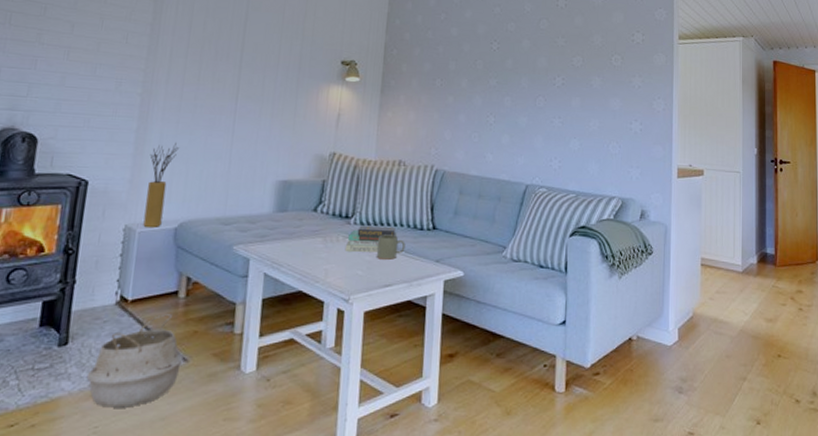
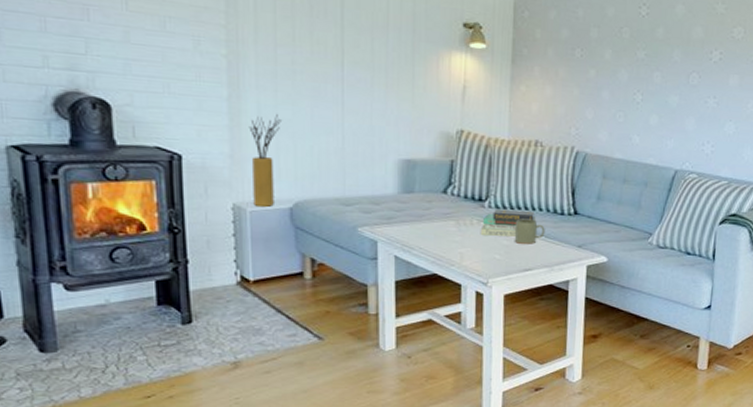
woven basket: present [86,314,184,408] -> none [218,294,318,381]

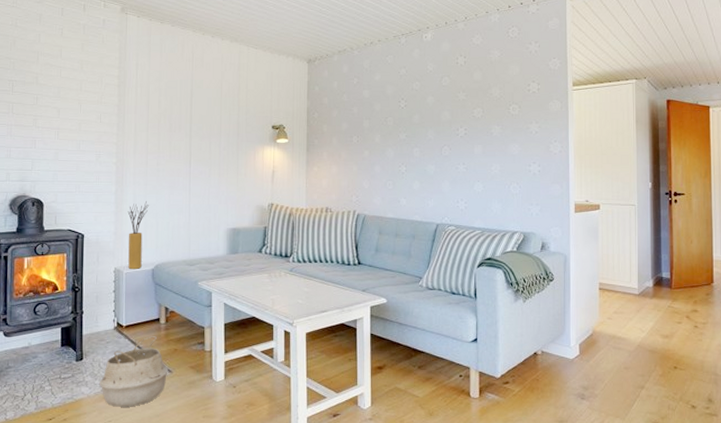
woven basket: none [218,294,318,381] -> present [99,336,168,407]
books: present [480,209,537,237] -> none [286,263,329,284]
mug: present [514,219,545,244] -> none [312,270,336,290]

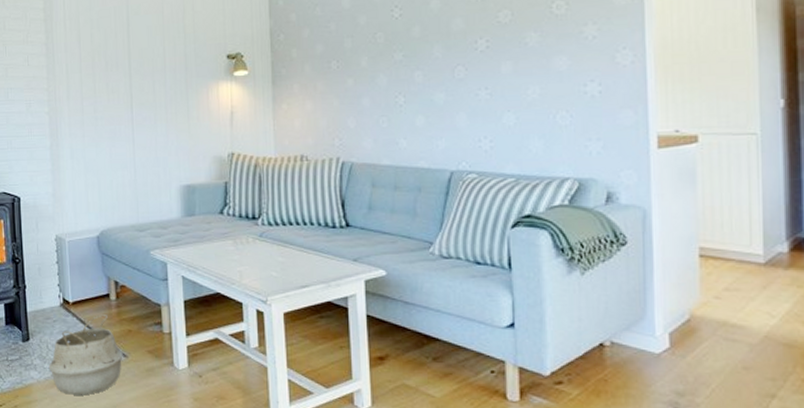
vase: present [127,201,149,270] -> none [65,156,88,237]

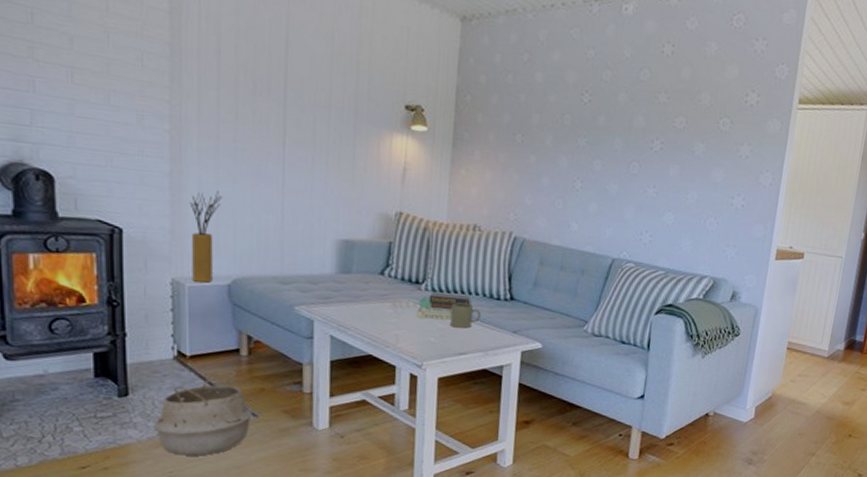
vase: none [65,156,88,237] -> present [189,191,222,284]
books: none [256,226,309,253] -> present [416,292,473,320]
mug: none [288,234,318,260] -> present [449,302,481,328]

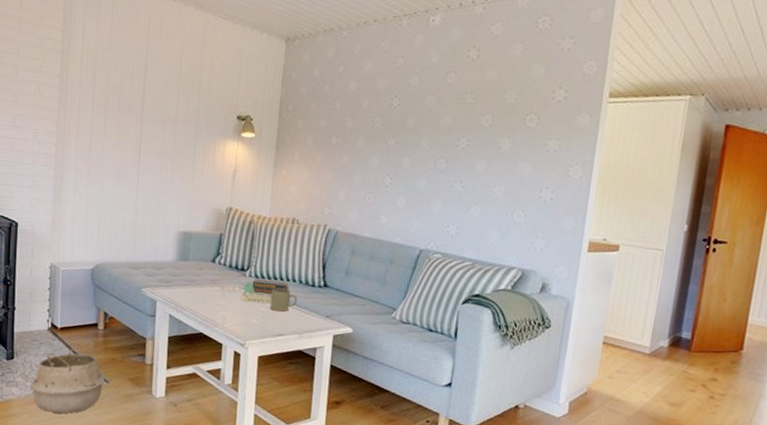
vase: present [189,191,222,284] -> none [65,192,91,268]

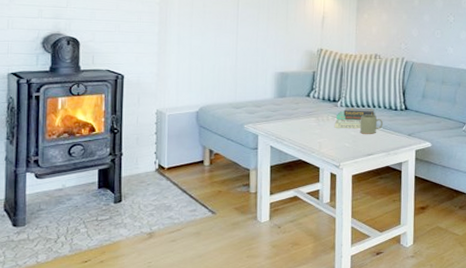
woven basket: present [30,341,105,414] -> none [138,178,212,248]

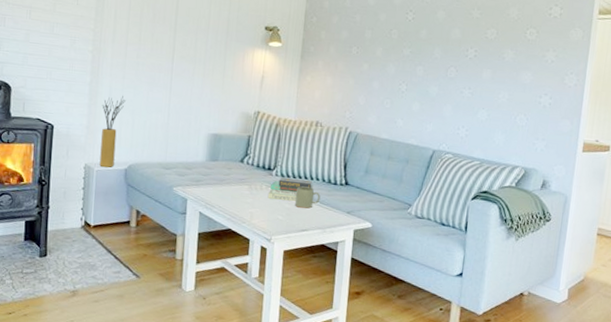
vase: none [171,43,194,112] -> present [99,96,125,168]

